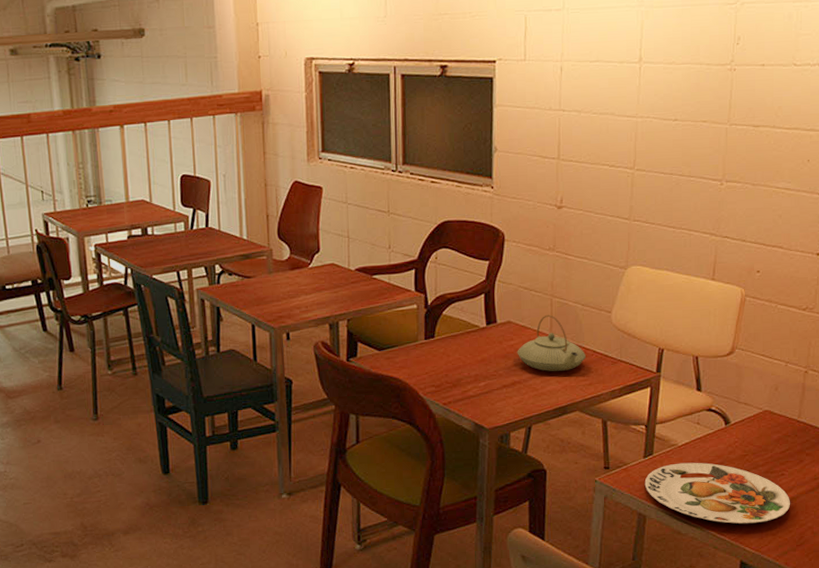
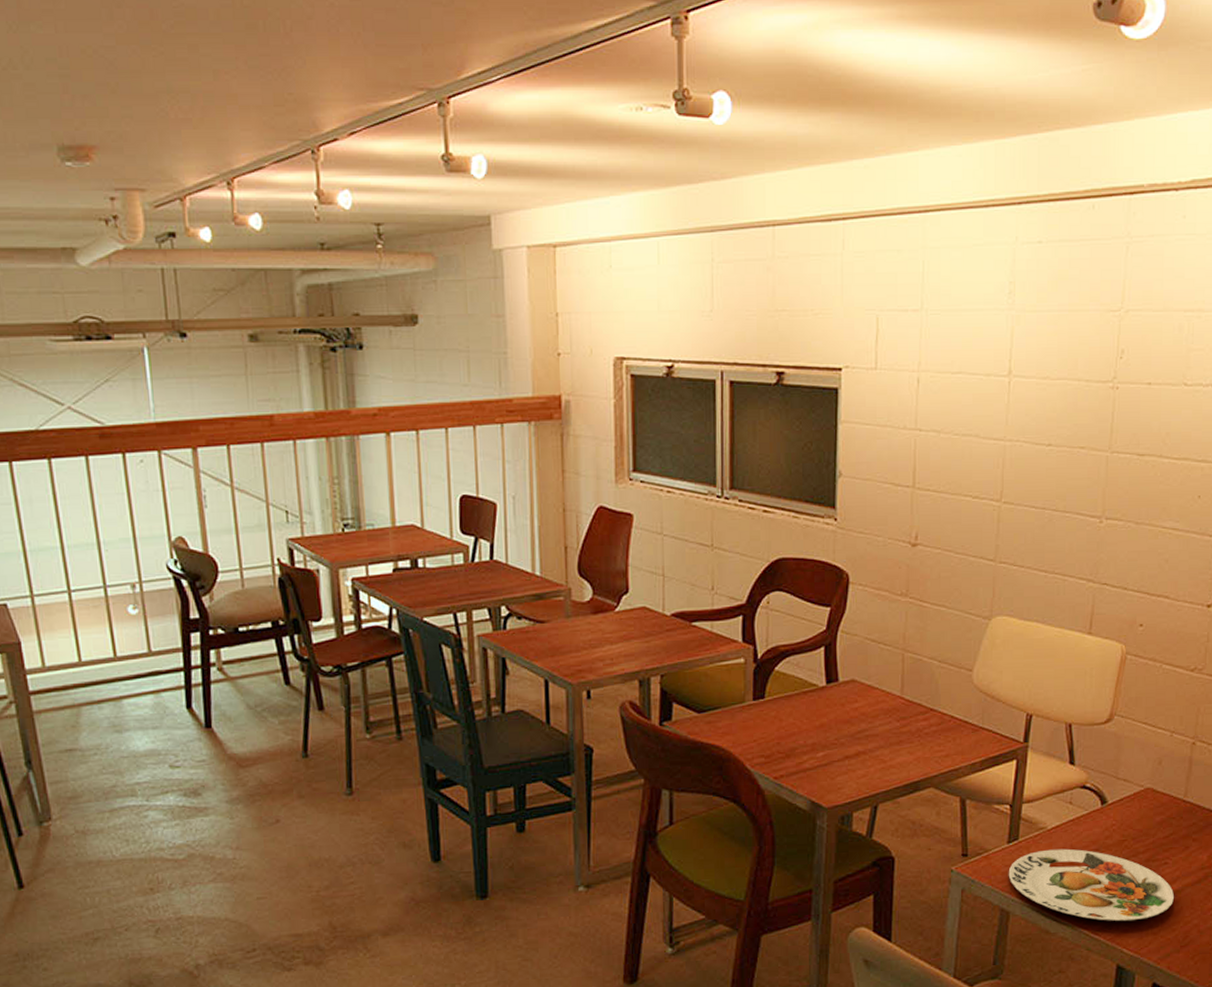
teapot: present [517,314,586,372] -> none [862,672,942,741]

